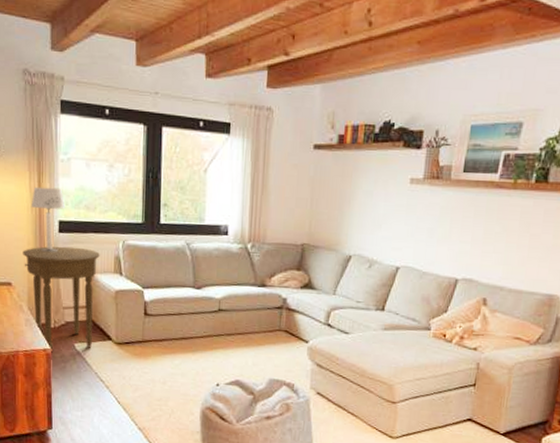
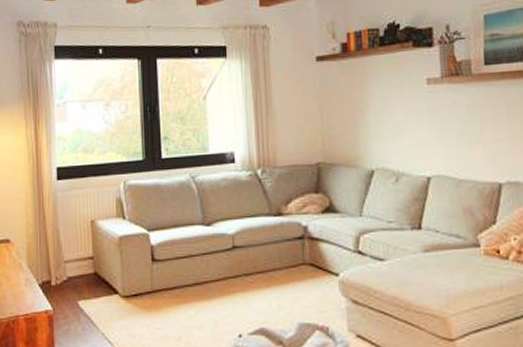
side table: present [23,246,100,348] -> none [21,193,101,308]
table lamp: present [30,186,66,252] -> none [28,133,63,202]

